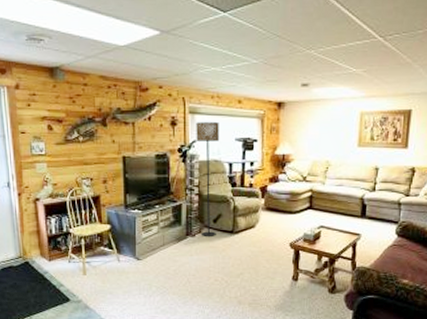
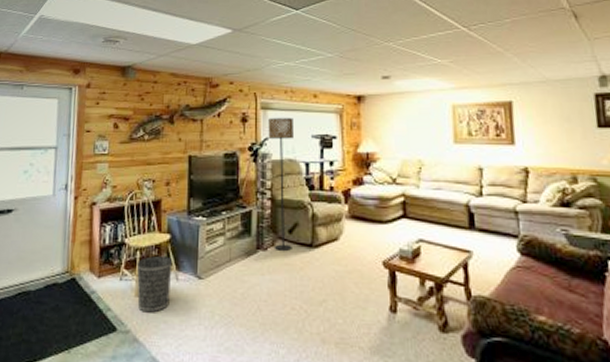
wastebasket: none [82,242,113,287] -> present [136,255,172,313]

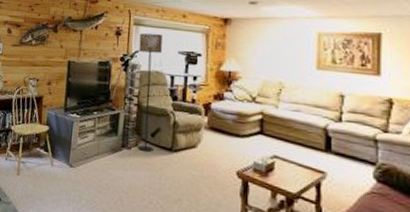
wastebasket: present [136,255,172,313] -> none [19,143,49,190]

